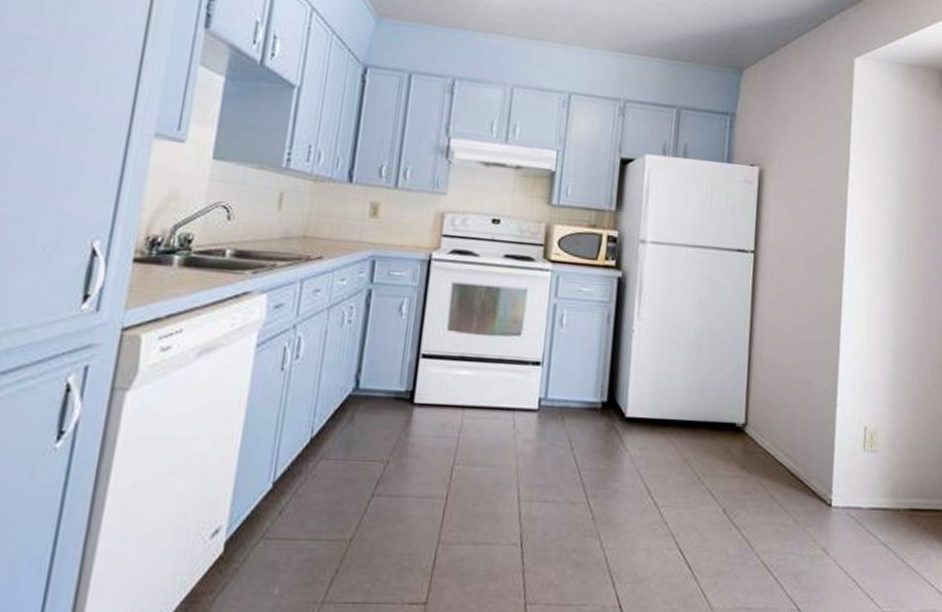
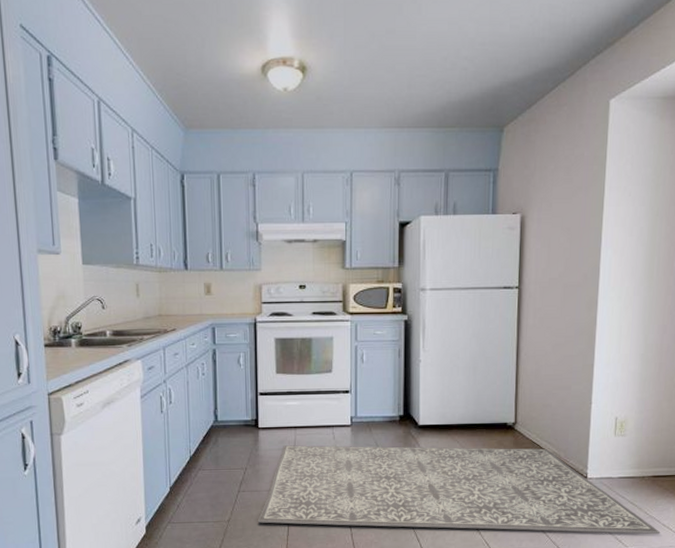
rug: none [392,431,921,592] -> present [257,445,661,535]

